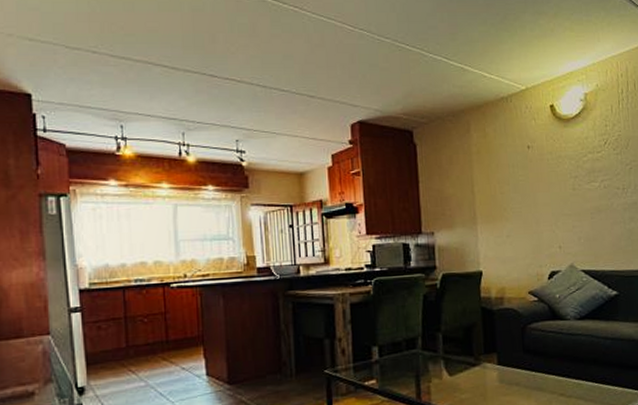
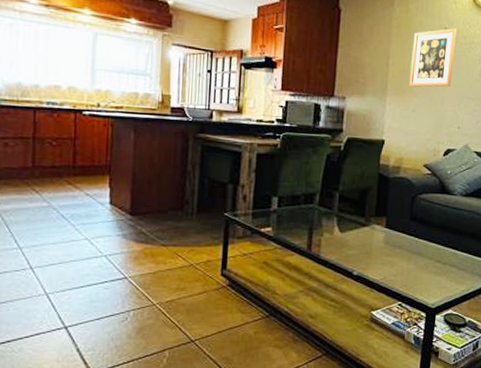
wall art: none [496,145,544,211] -> present [409,28,456,87]

